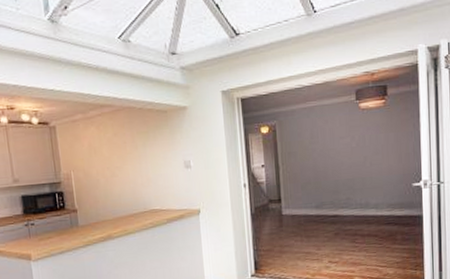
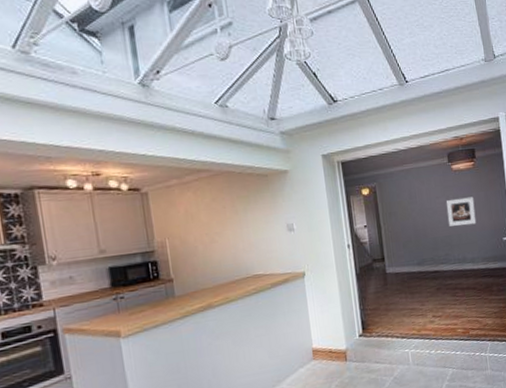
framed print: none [350,138,383,169] -> present [445,196,477,227]

